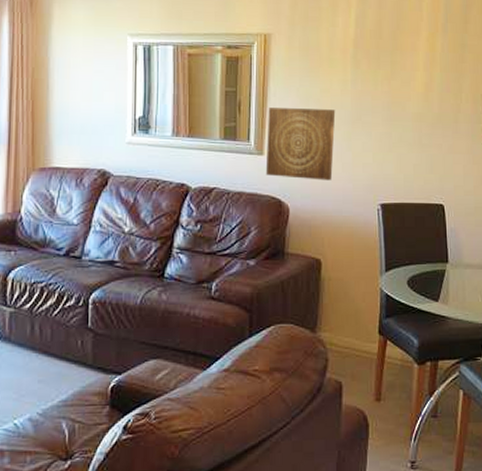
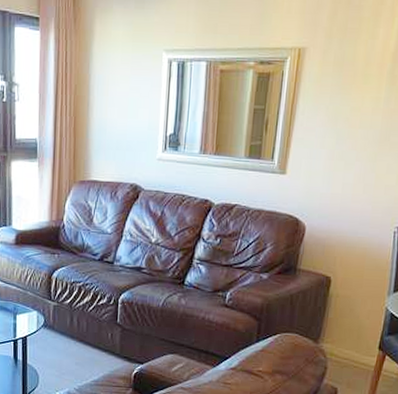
wall art: present [265,108,336,181] -> none [286,126,364,202]

